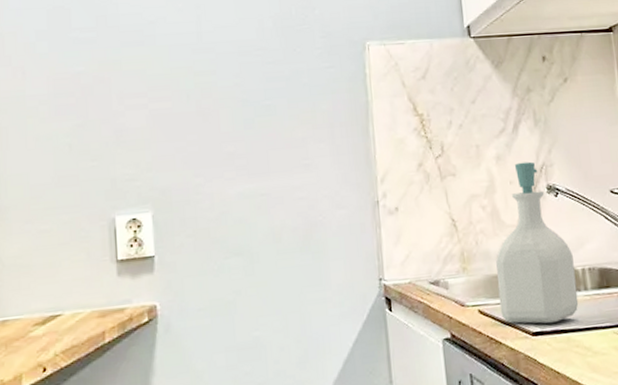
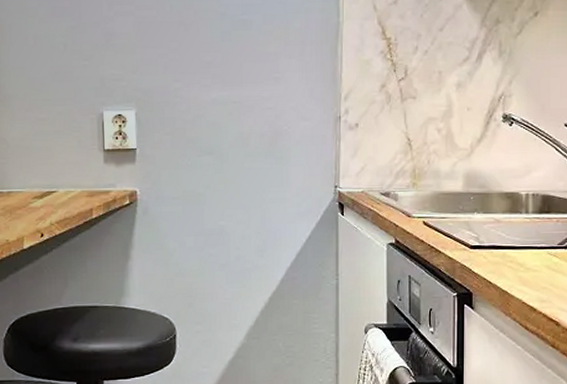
soap bottle: present [495,161,579,324] -> none [443,91,519,240]

